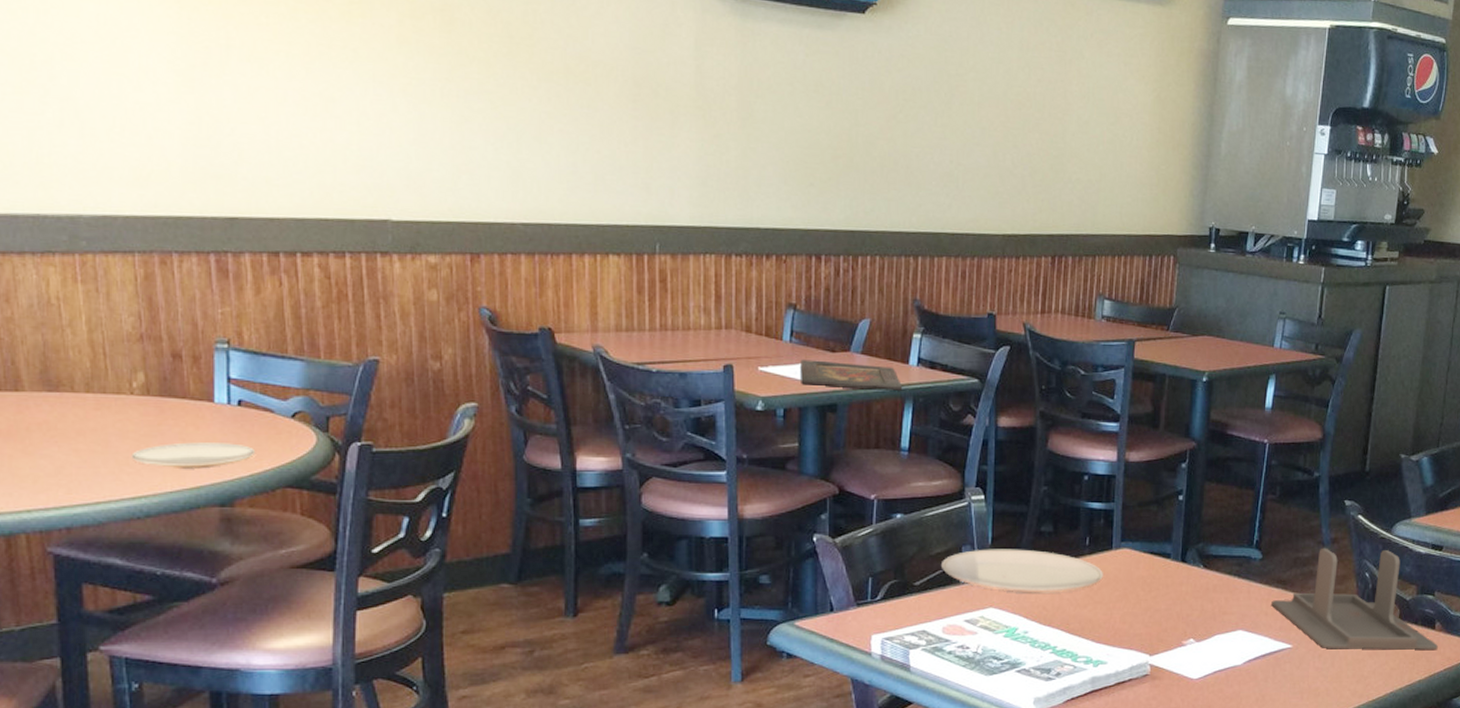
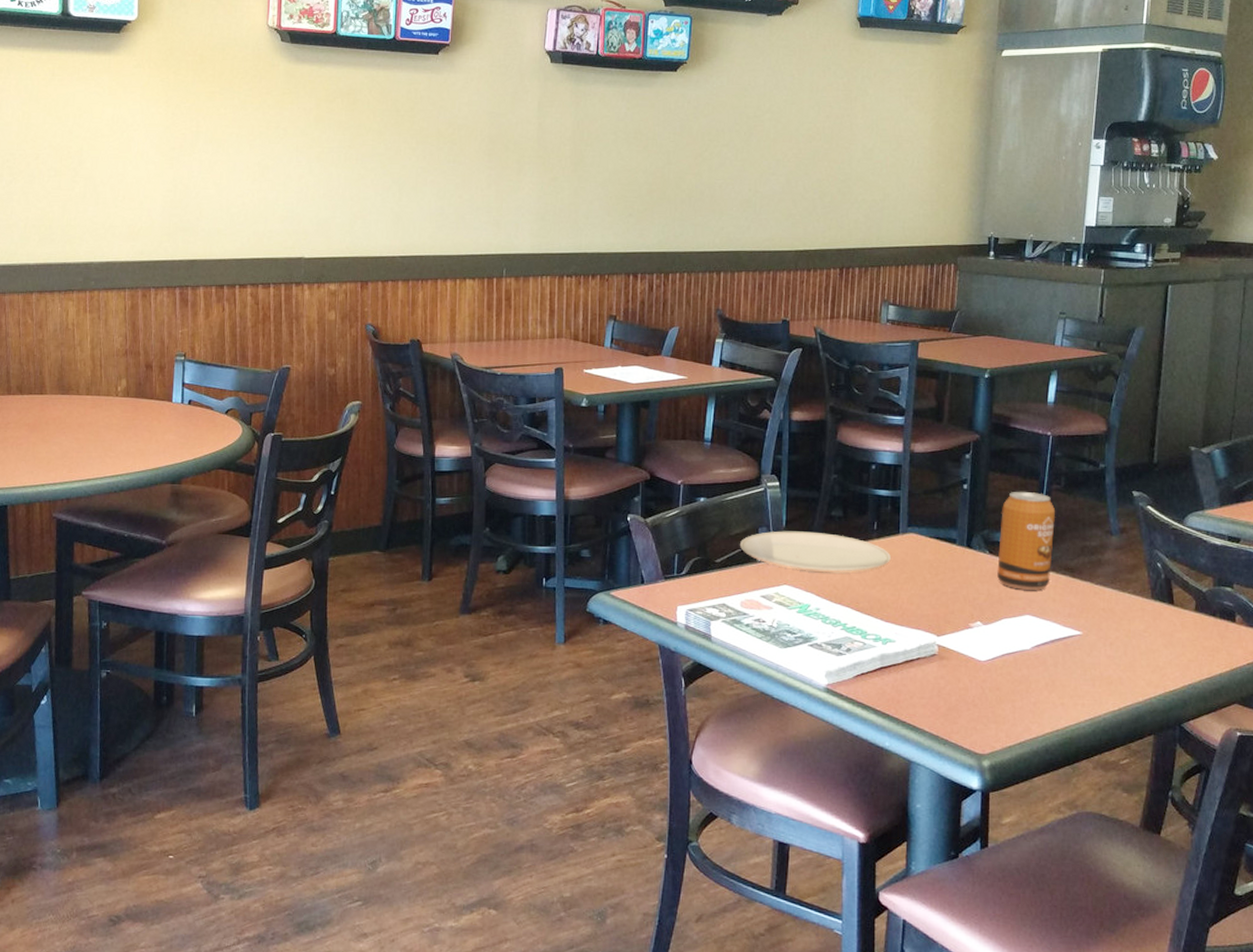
plate: present [131,442,256,469] -> none [113,433,199,454]
tray: present [799,359,902,391] -> none [618,363,706,389]
soda can: none [1211,501,1270,604] -> present [997,491,1056,590]
napkin holder: present [1271,547,1438,650] -> none [1059,537,1239,643]

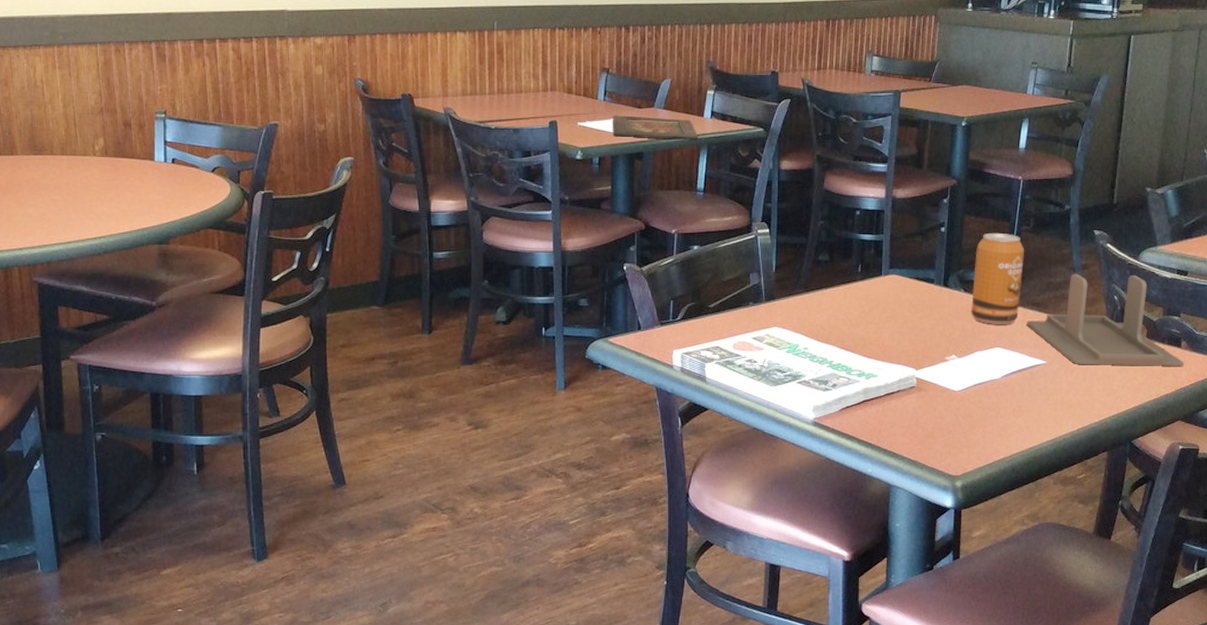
tray: none [618,363,706,389] -> present [612,115,698,140]
plate: present [739,531,891,573] -> none [731,275,874,314]
napkin holder: none [1059,537,1239,643] -> present [1027,273,1184,366]

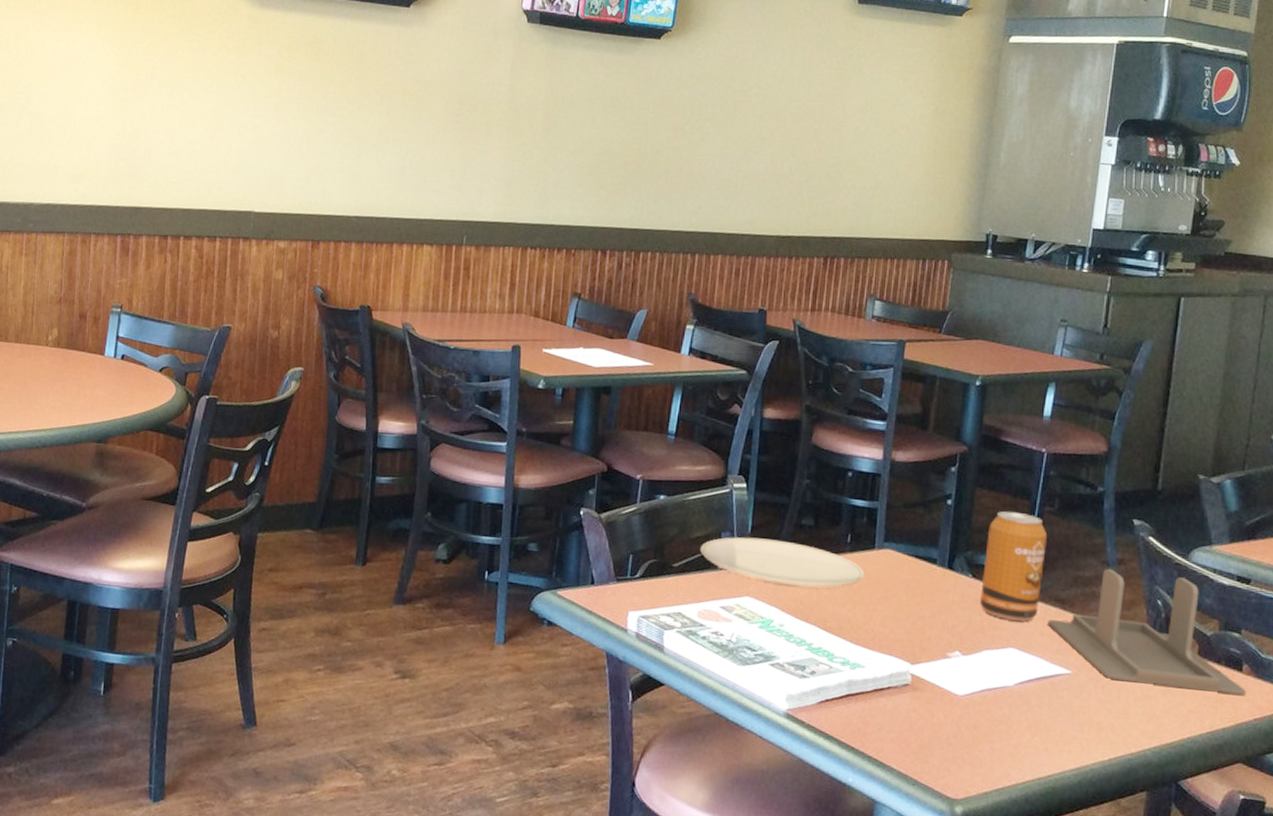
tray: present [612,115,698,140] -> none [580,344,673,378]
plate: none [731,275,874,314] -> present [699,537,864,588]

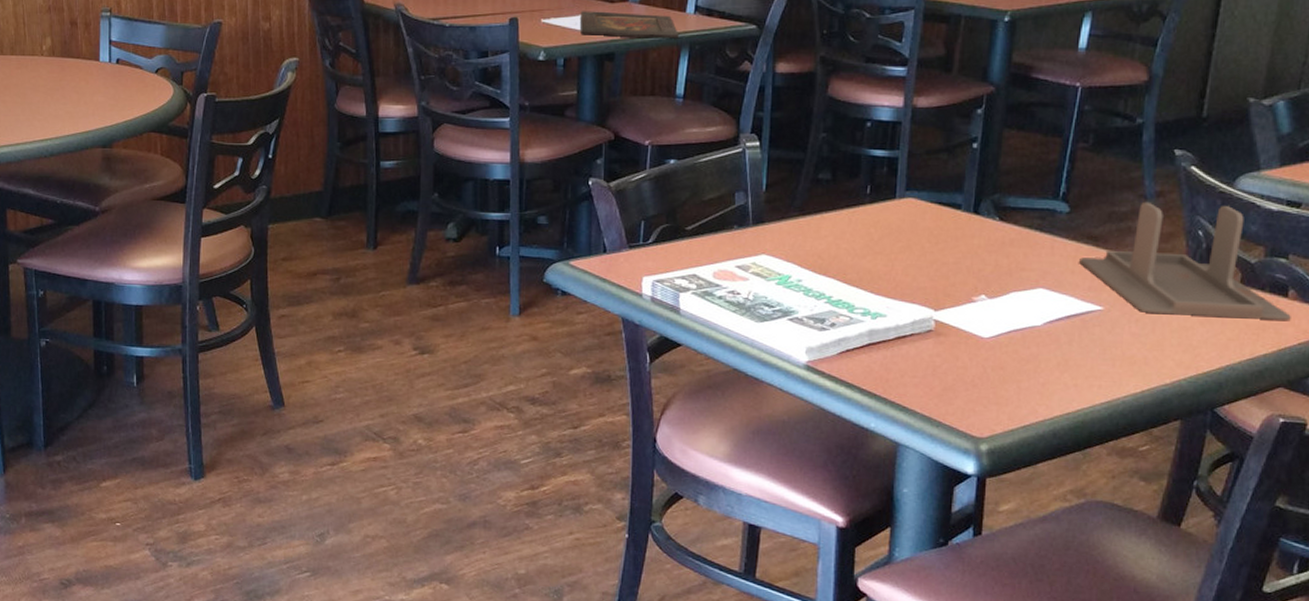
tray: none [580,344,673,378] -> present [580,11,678,39]
plate: present [699,537,864,588] -> none [713,195,885,242]
soda can: present [980,511,1048,622] -> none [1007,150,1081,261]

